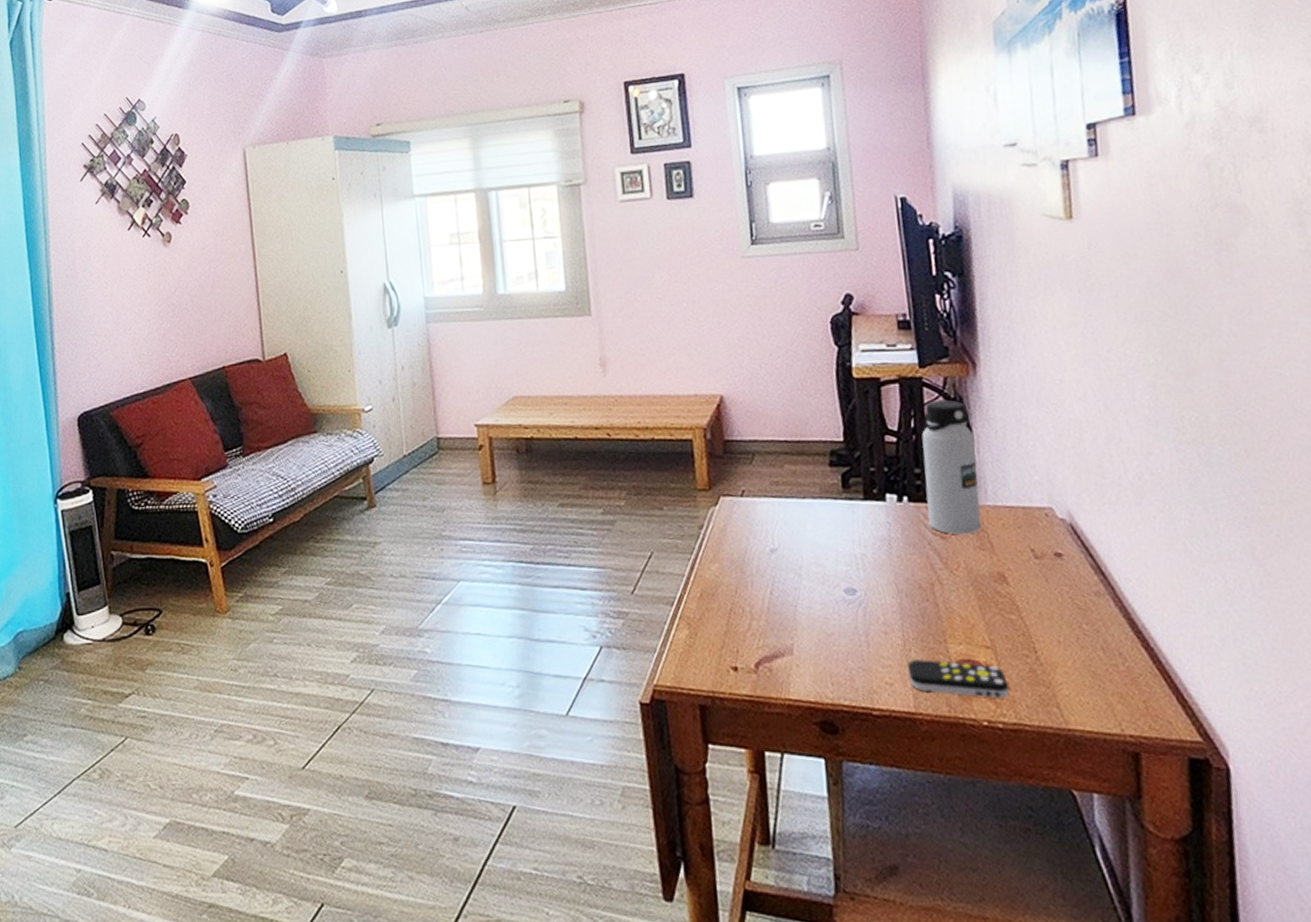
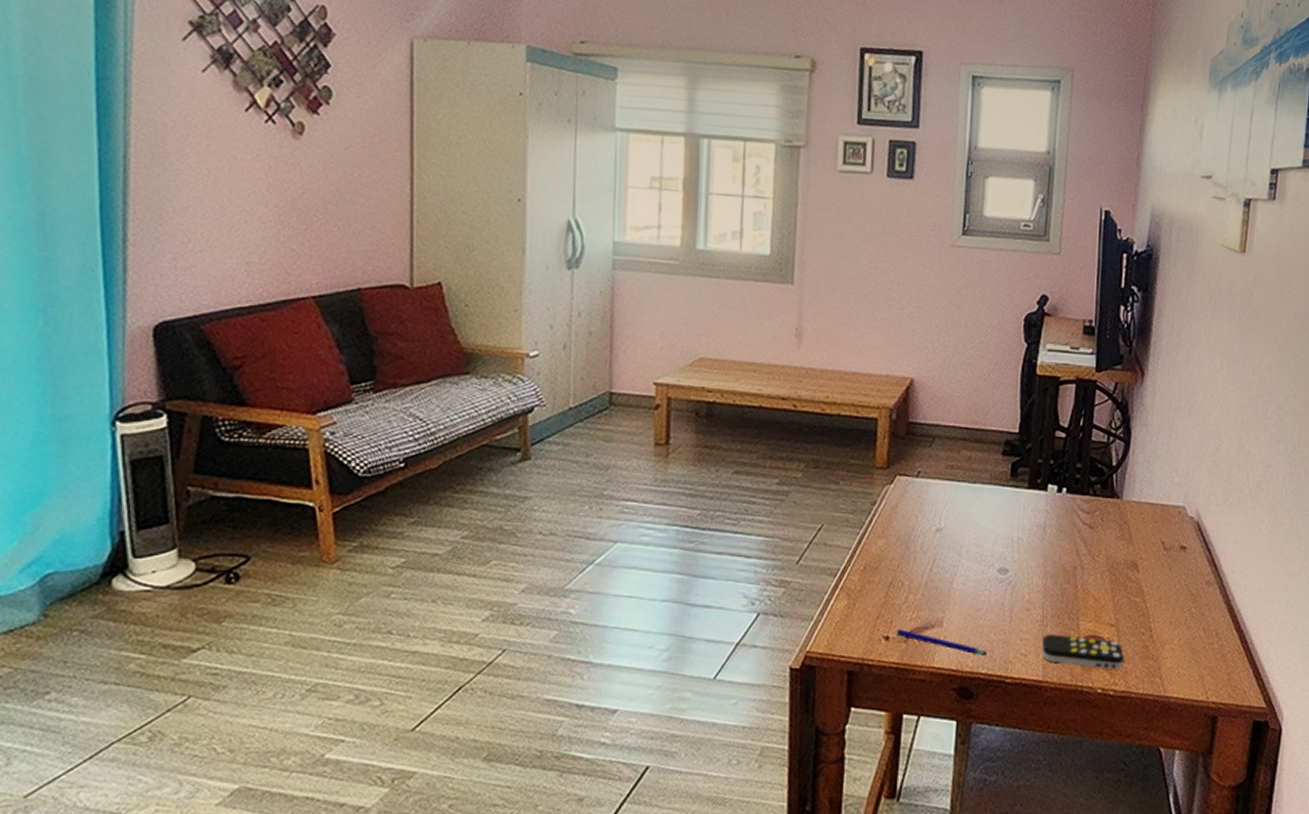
pen: none [745,658,847,686] -> present [897,629,987,656]
water bottle: present [921,399,982,535] -> none [1081,403,1132,526]

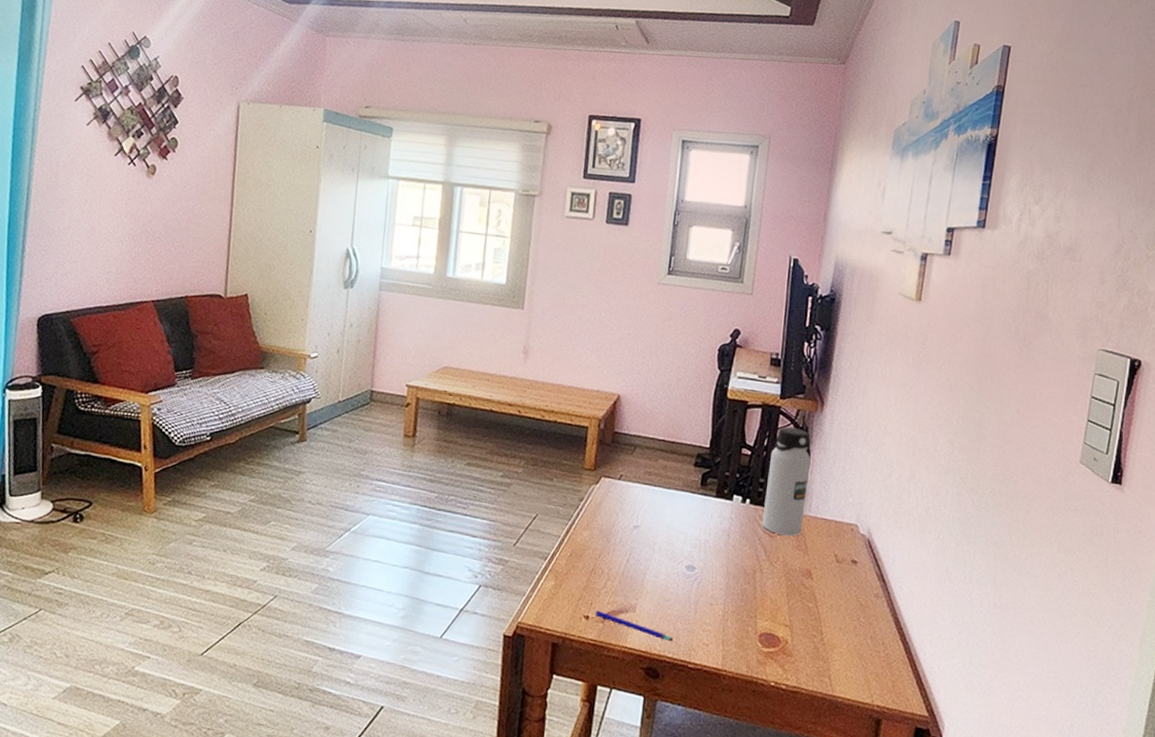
remote control: present [1041,634,1125,669] -> none [722,628,797,666]
water bottle: none [1081,403,1132,526] -> present [762,426,811,536]

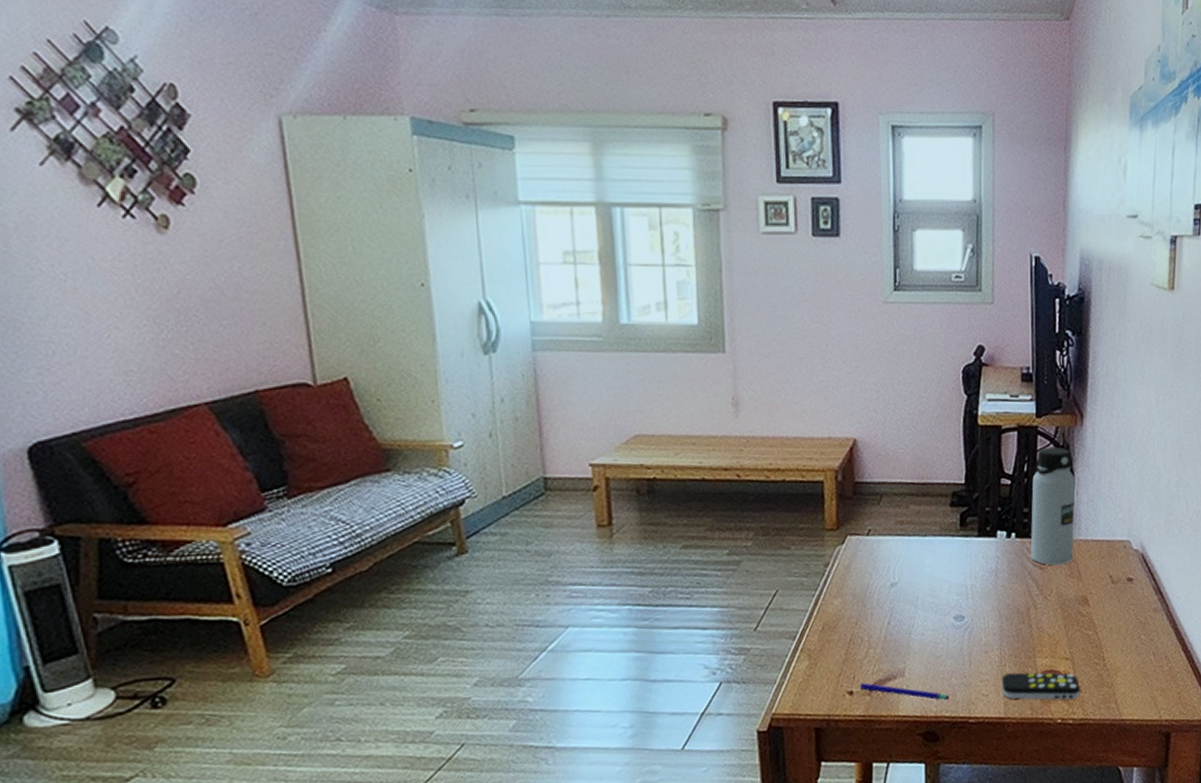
remote control: none [722,628,797,666] -> present [1001,672,1081,700]

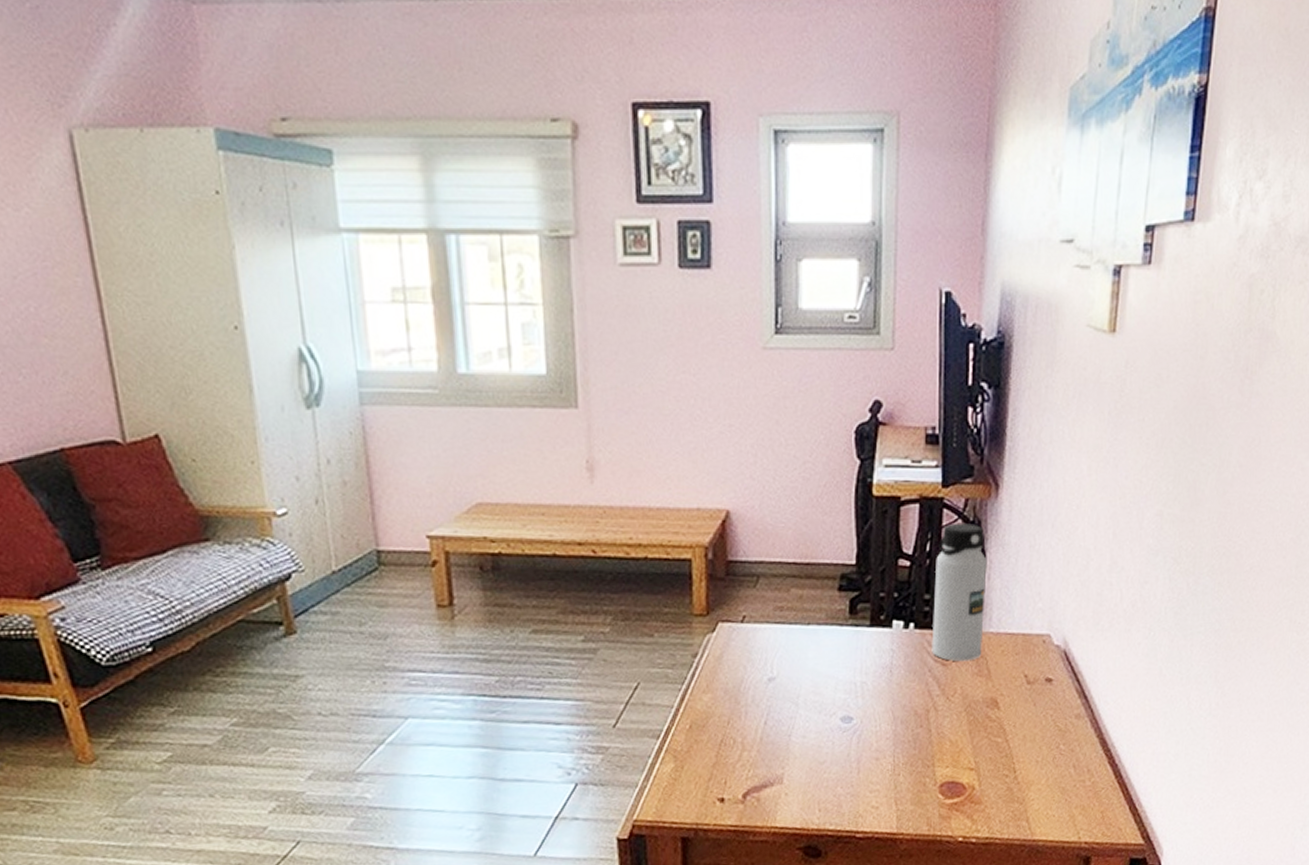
pen: present [860,683,949,701] -> none [732,789,834,812]
remote control: present [1001,672,1081,700] -> none [894,783,987,816]

